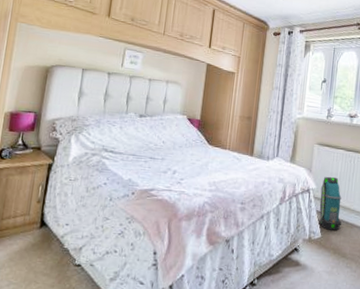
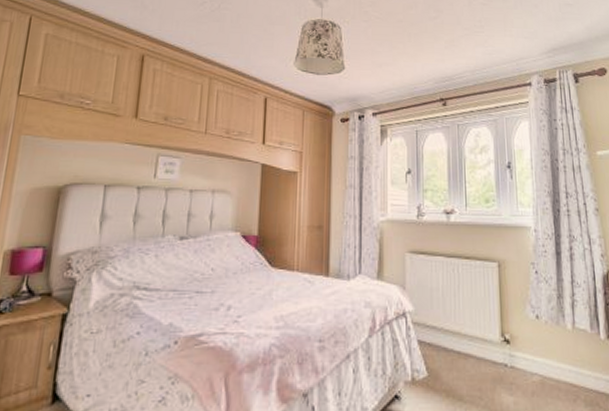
backpack: present [319,176,342,231] -> none [420,293,452,365]

